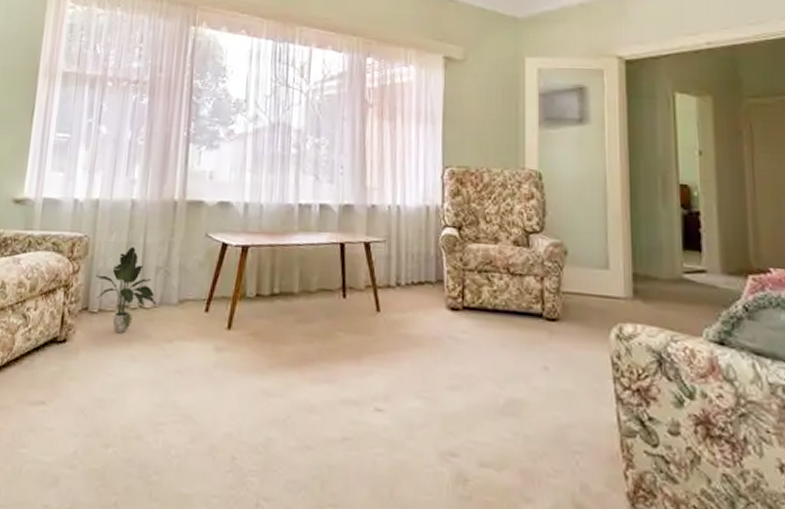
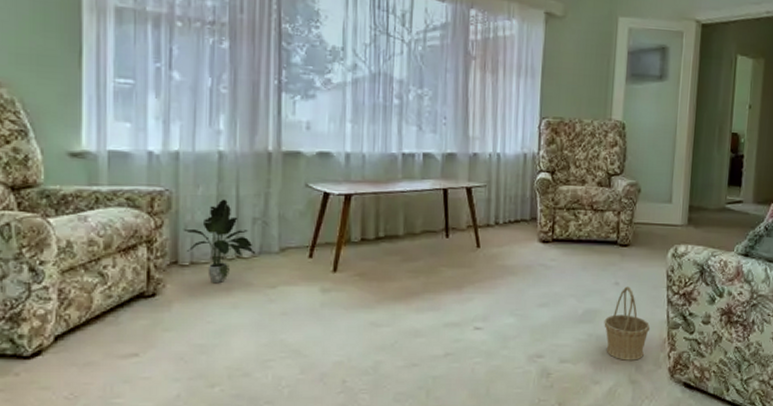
basket: none [533,373,596,476] -> present [604,286,651,360]

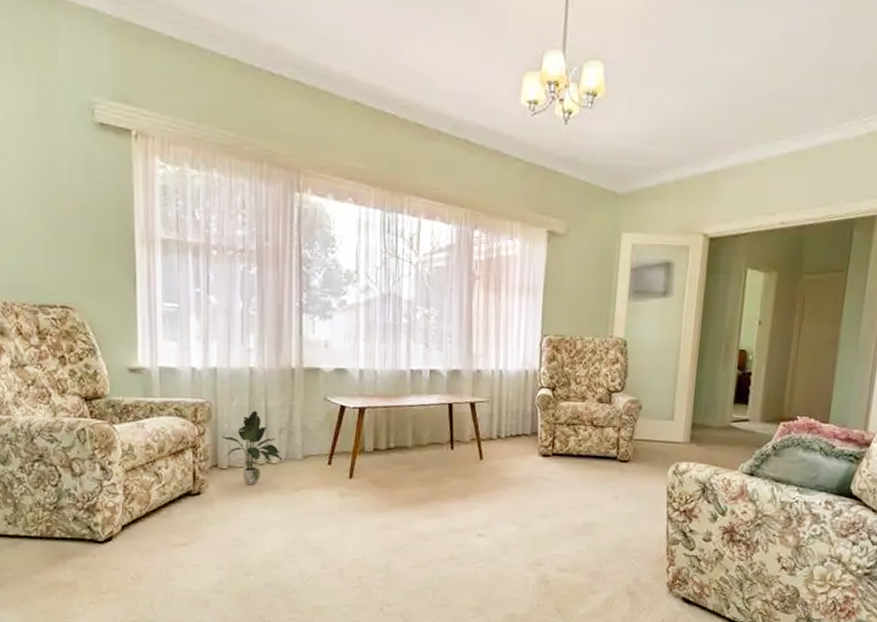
basket: present [604,286,651,360] -> none [602,501,649,573]

